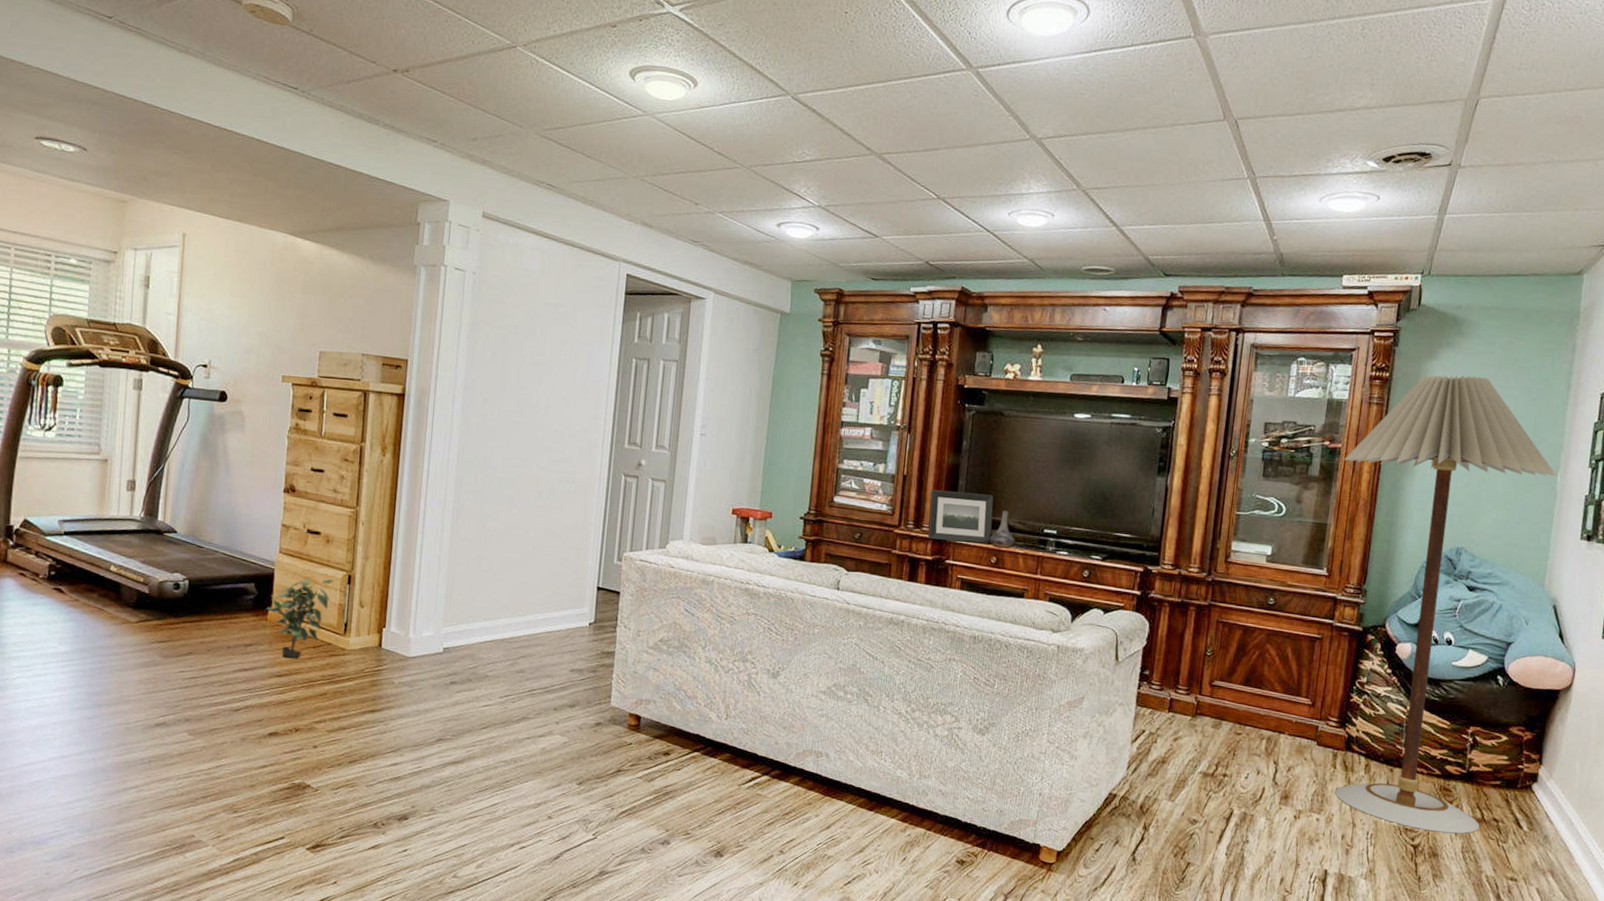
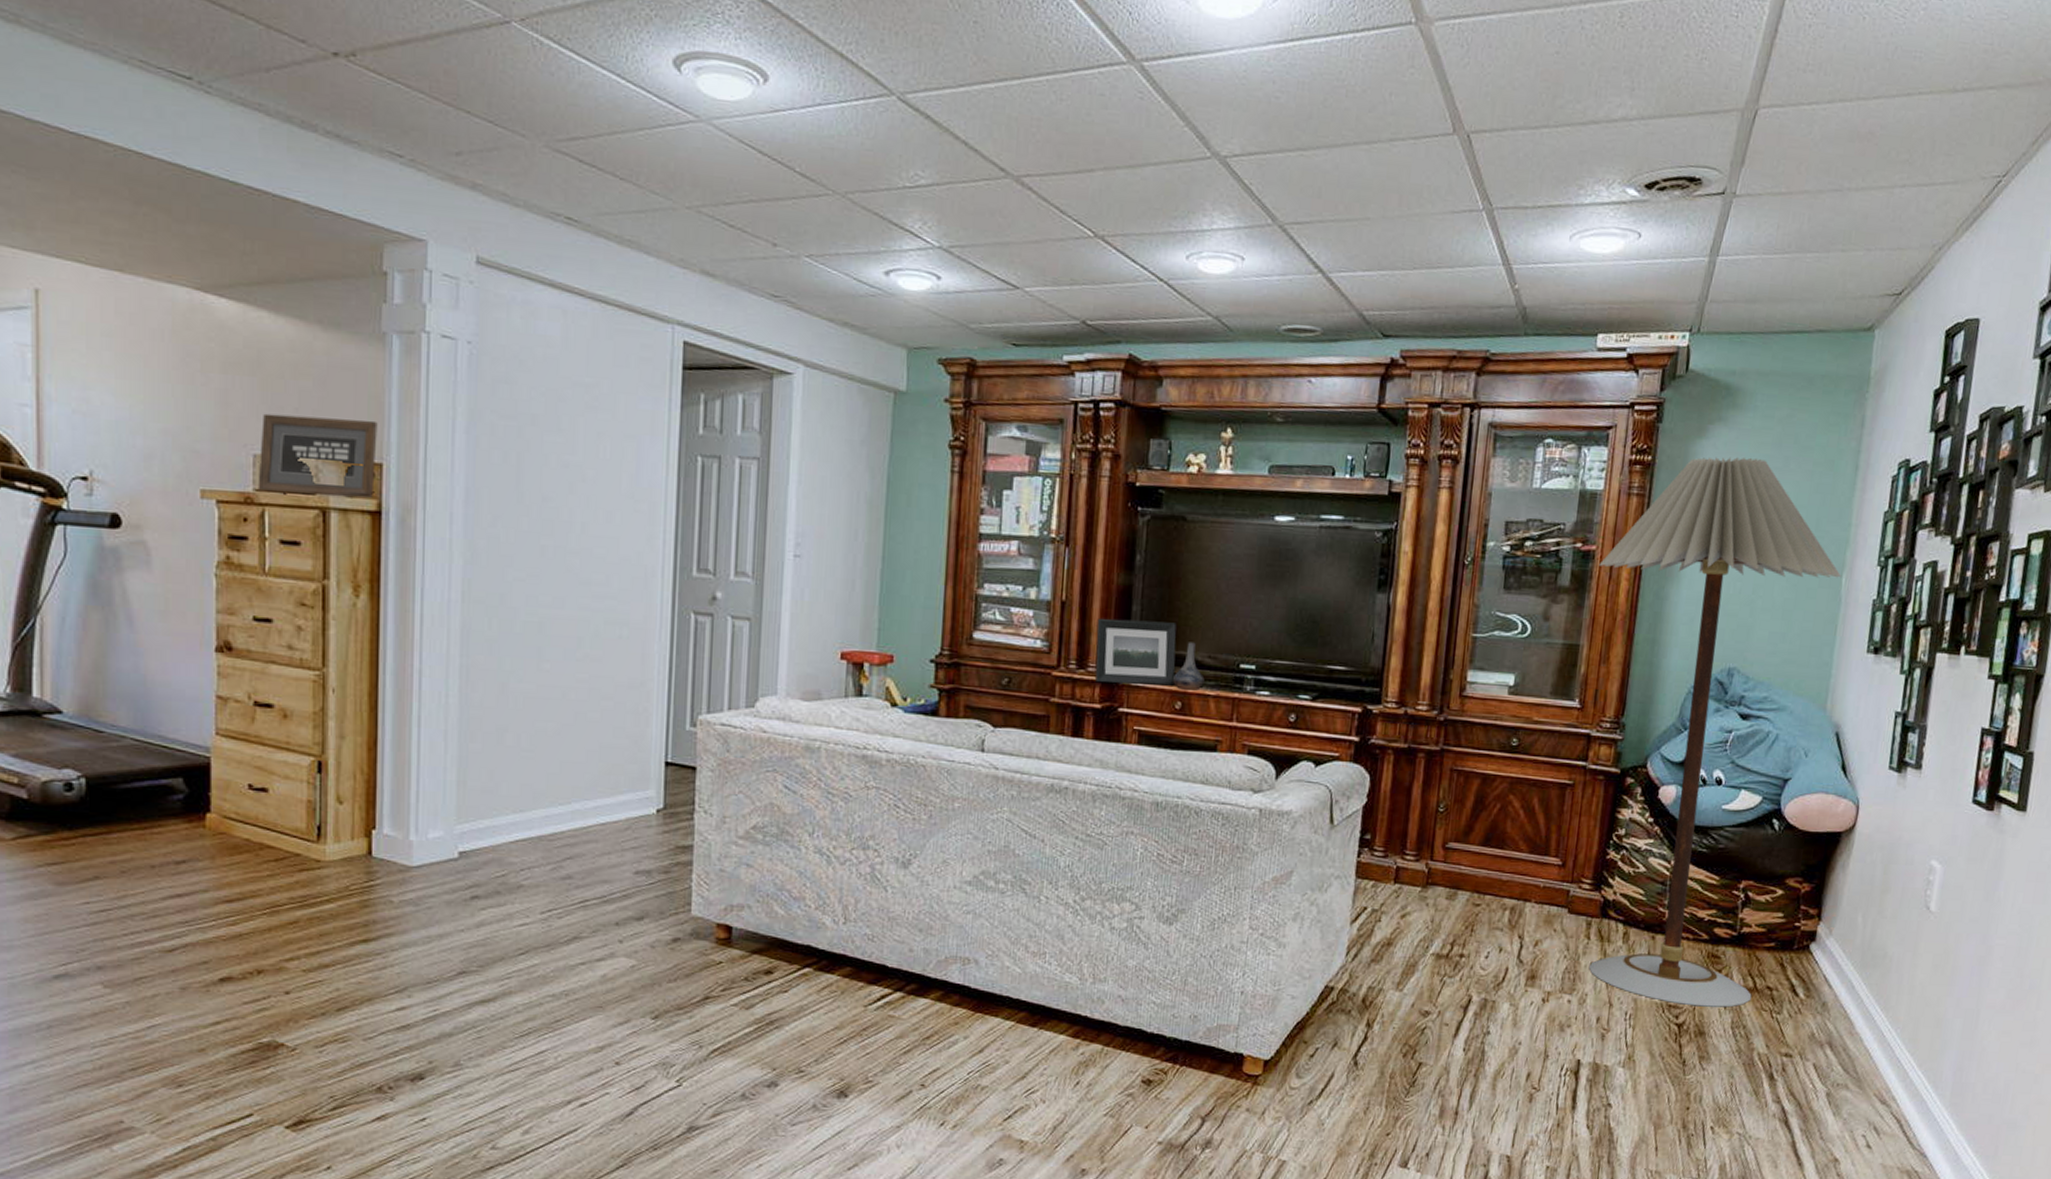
potted plant: present [266,577,334,660] -> none [203,767,298,878]
picture frame: none [321,322,407,385] -> present [258,413,378,499]

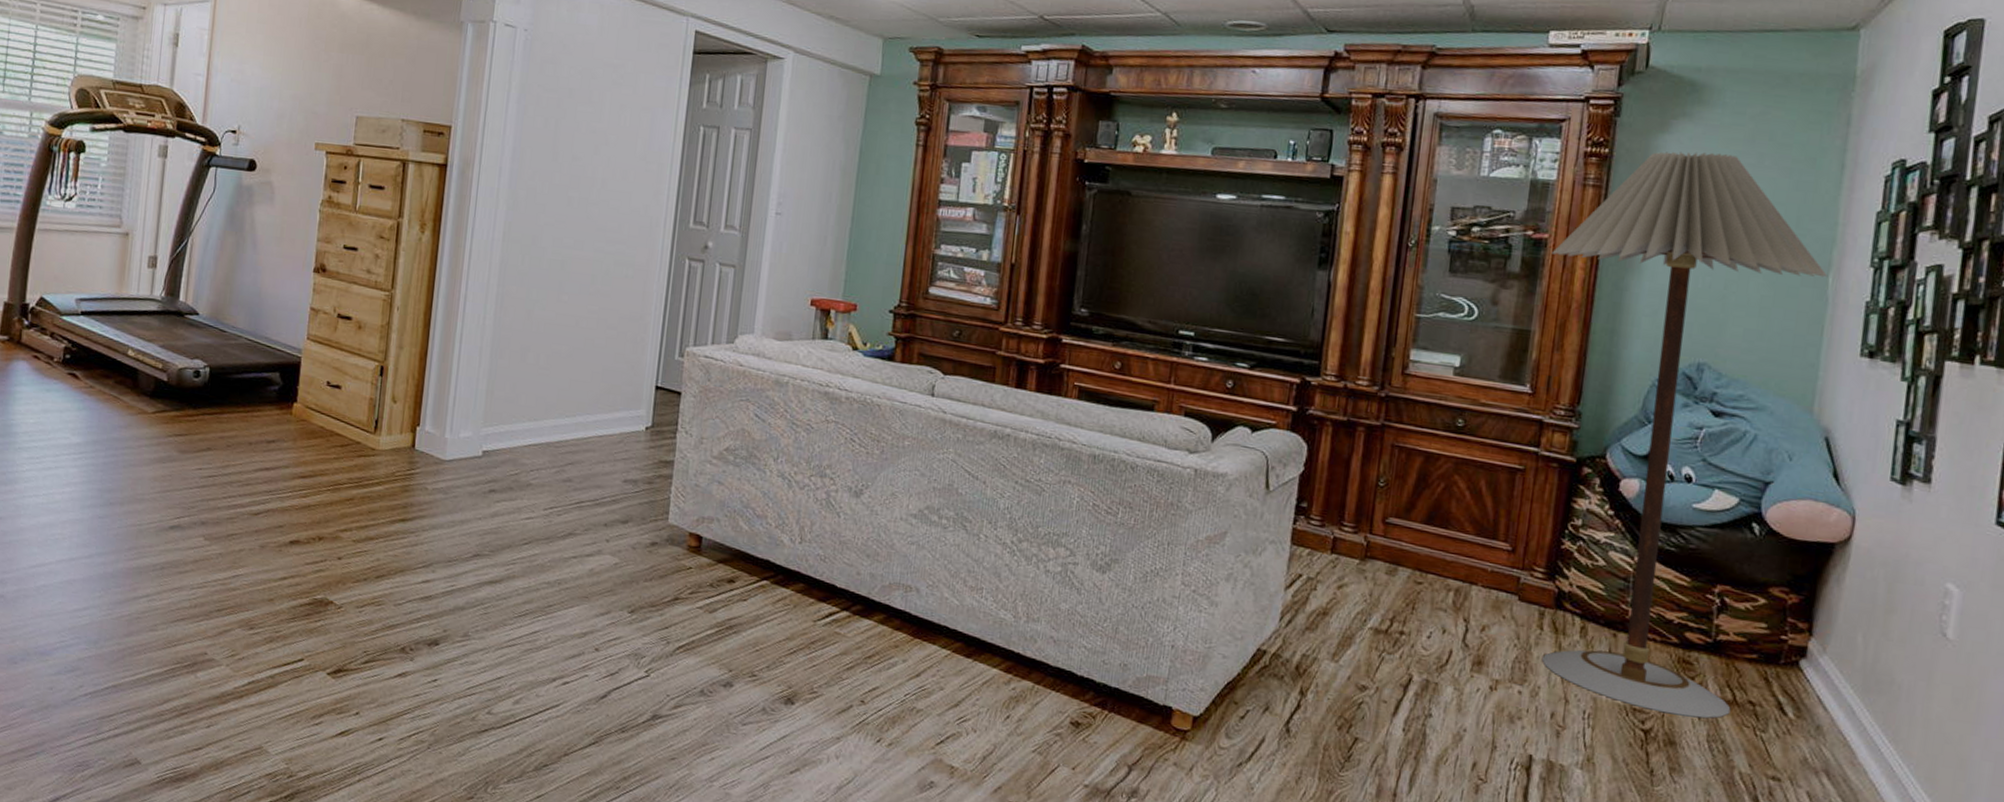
picture frame: present [258,413,378,499] -> none [357,84,451,154]
picture frame: present [1095,618,1177,687] -> none [1039,280,1119,347]
decorative vase: present [1173,642,1205,692] -> none [1114,307,1144,353]

